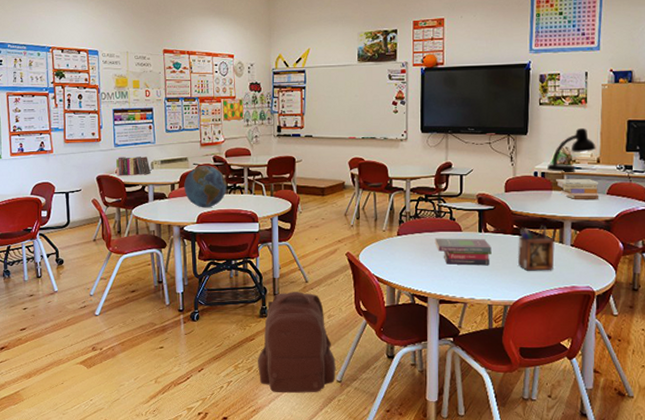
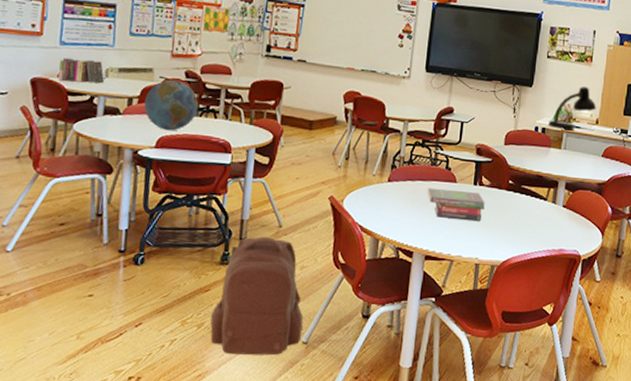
desk organizer: present [518,225,555,271] -> none [510,183,548,232]
books: present [556,178,599,199] -> none [555,135,596,161]

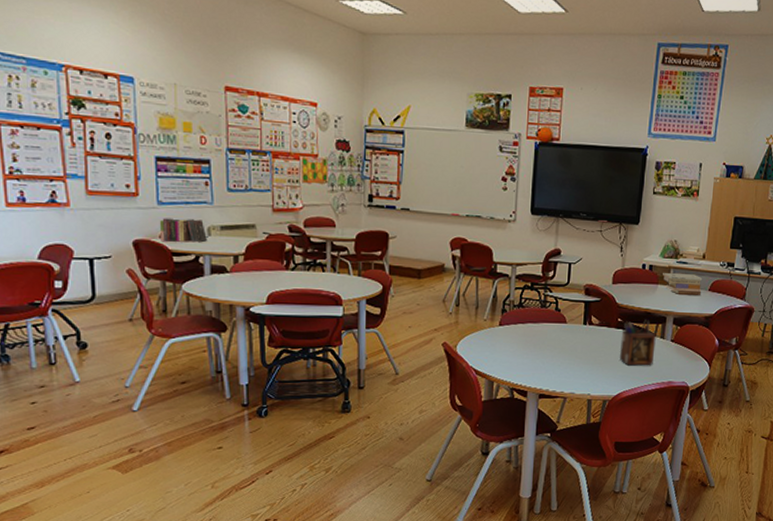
globe: present [144,79,199,131] -> none [251,234,305,287]
backpack: present [210,236,304,356] -> none [337,384,426,494]
books: present [426,187,485,222] -> none [538,329,595,360]
desk organizer: none [510,183,548,232] -> present [620,319,656,366]
desk lamp: present [548,86,597,131] -> none [655,221,703,267]
books: none [555,135,596,161] -> present [663,272,703,295]

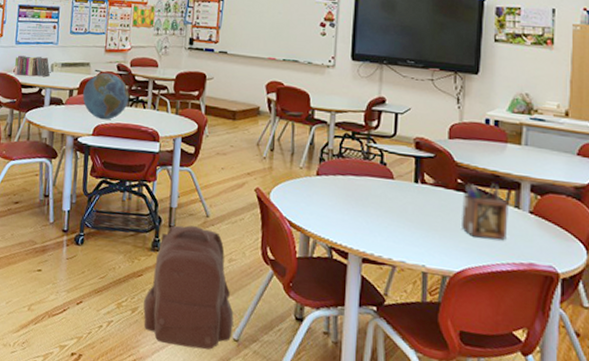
globe: none [251,234,305,287] -> present [82,72,129,120]
backpack: none [337,384,426,494] -> present [143,225,234,350]
books: present [663,272,703,295] -> none [513,129,567,160]

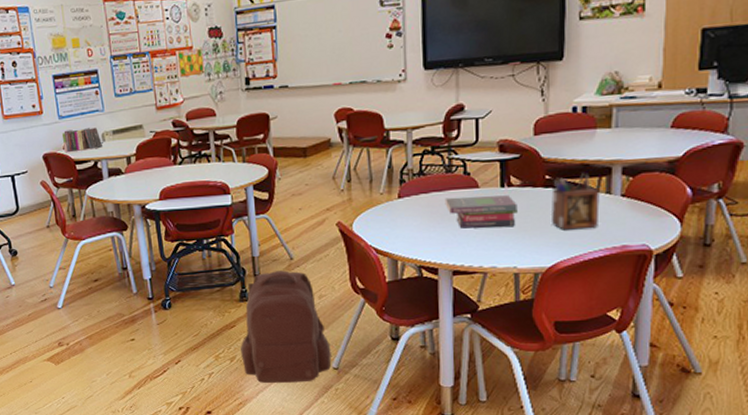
globe: present [82,72,129,120] -> none [141,131,191,182]
books: none [360,183,429,225] -> present [445,195,518,229]

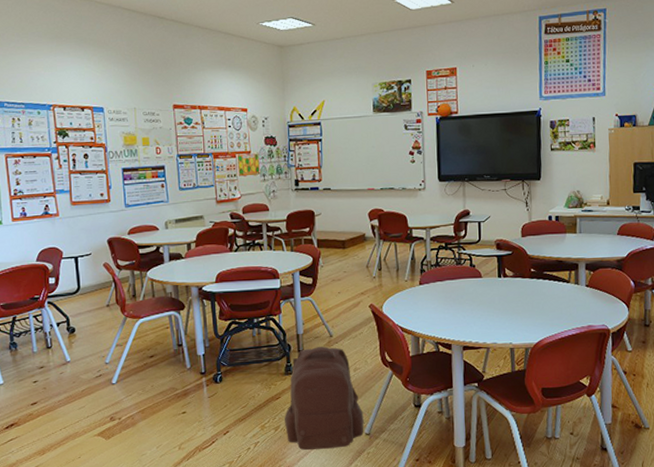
books: present [61,127,102,152] -> none [127,216,165,237]
books: present [445,195,518,229] -> none [456,284,511,311]
desk organizer: present [551,173,600,230] -> none [536,267,571,313]

